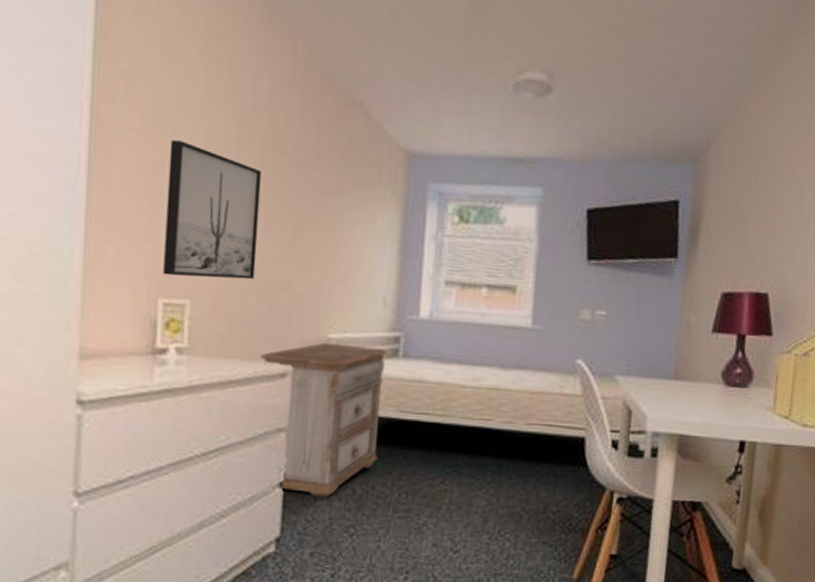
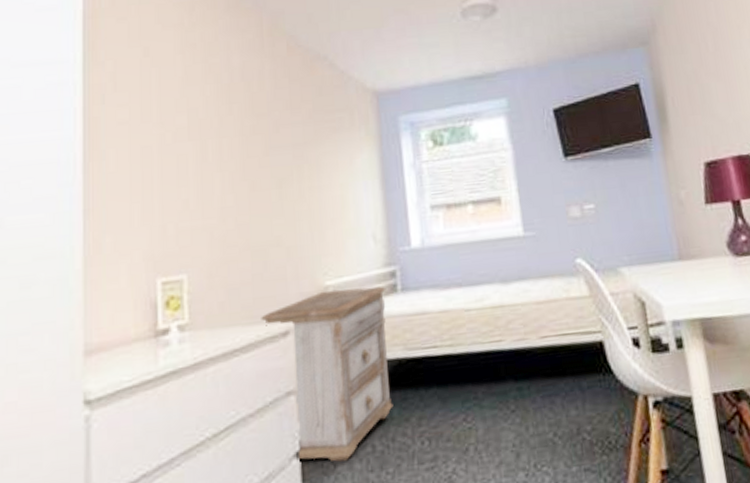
wall art: present [163,140,262,280] -> none [157,124,247,254]

